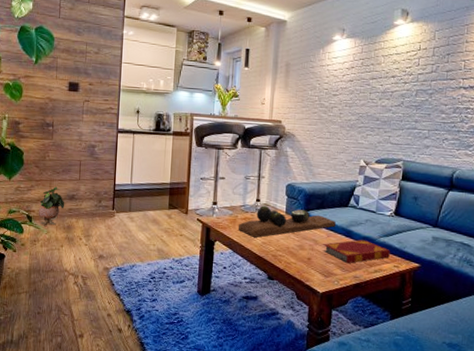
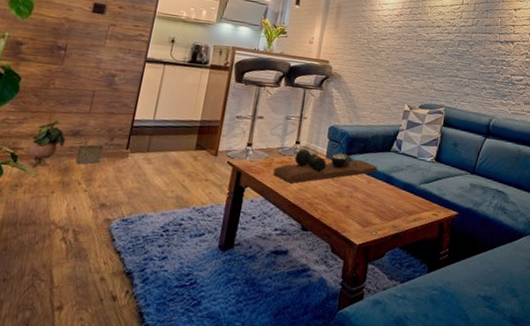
basket: none [75,188,96,223] -> present [76,123,105,164]
hardback book: present [323,239,390,264] -> none [363,186,430,212]

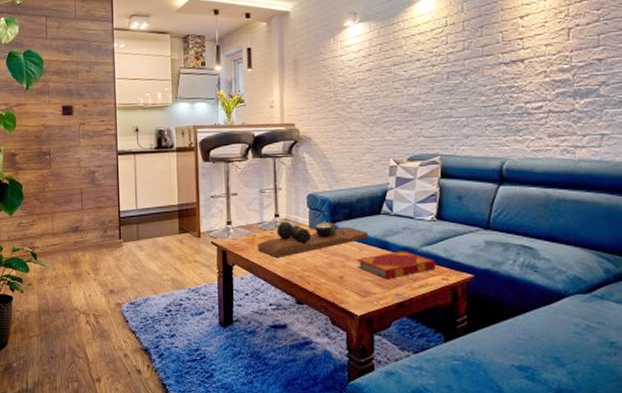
potted plant: present [27,119,66,167] -> none [42,219,70,263]
basket: present [76,123,105,164] -> none [80,219,102,256]
hardback book: none [363,186,430,212] -> present [356,251,436,280]

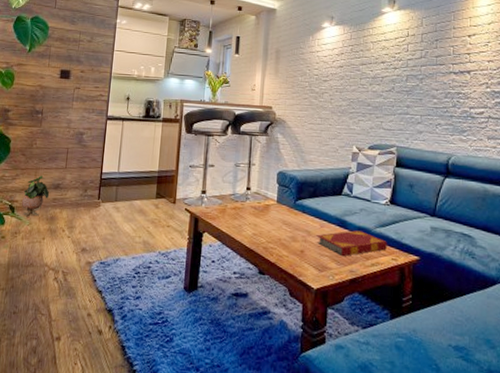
potted plant: none [42,219,70,263] -> present [21,175,50,217]
decorative tray: present [257,221,368,257] -> none [227,194,329,228]

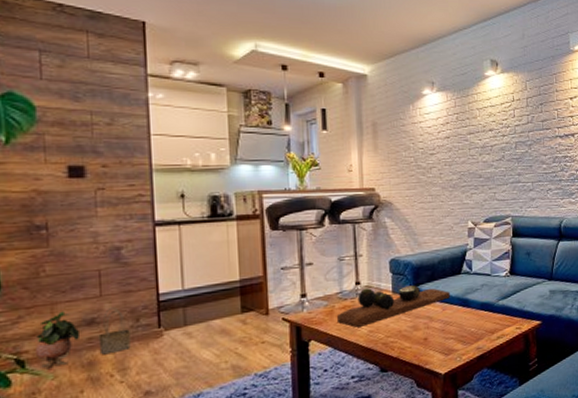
basket: none [59,177,81,214] -> present [98,306,132,355]
decorative tray: none [227,194,329,228] -> present [336,285,450,327]
hardback book: present [316,230,387,257] -> none [439,306,511,336]

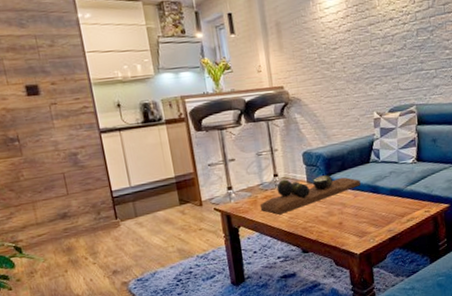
potted plant: present [34,311,81,370] -> none [25,207,58,254]
basket: present [98,306,132,355] -> none [71,203,97,242]

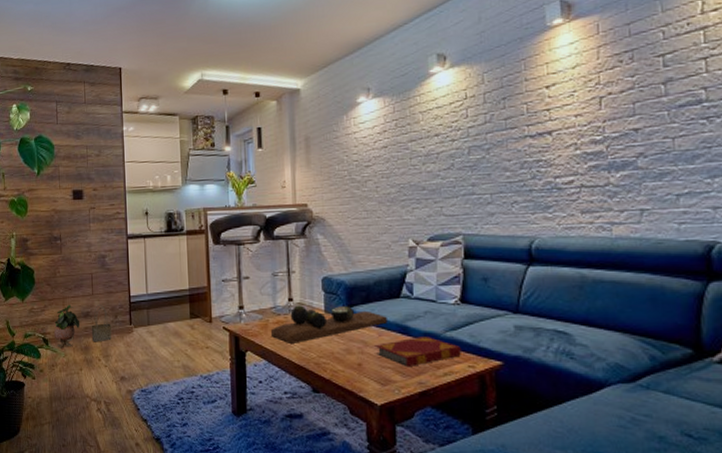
potted plant: none [25,207,58,254] -> present [53,304,80,349]
basket: none [71,203,97,242] -> present [91,304,112,342]
hardback book: none [352,192,419,220] -> present [375,337,461,368]

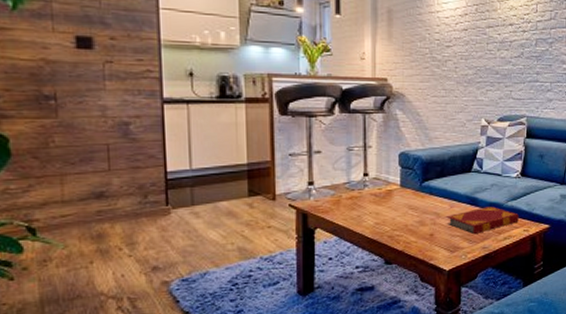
potted plant: present [53,304,80,349] -> none [45,182,90,239]
basket: present [91,304,112,342] -> none [107,181,140,229]
decorative tray: present [270,305,387,343] -> none [343,180,459,218]

